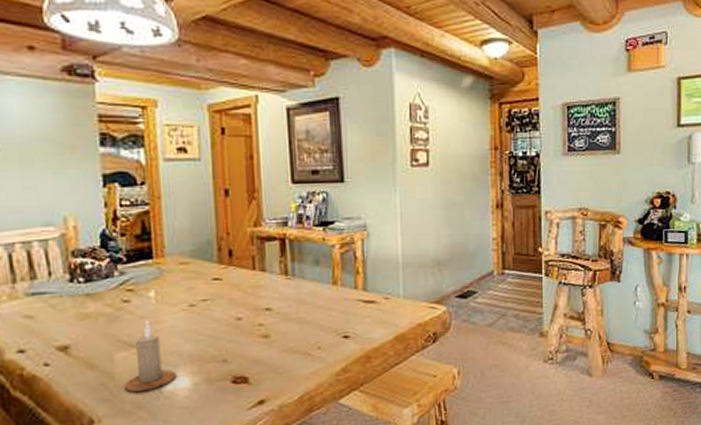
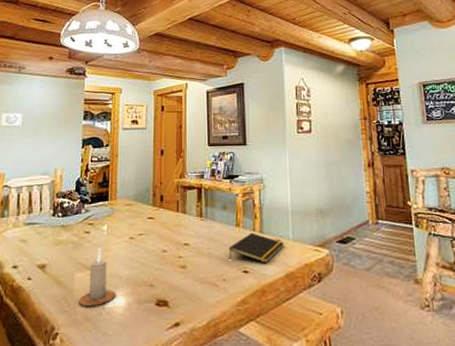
notepad: none [324,291,393,325] -> present [228,232,284,263]

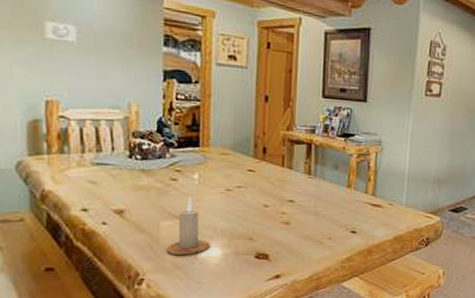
notepad: present [228,232,284,263] -> none [337,195,396,225]

